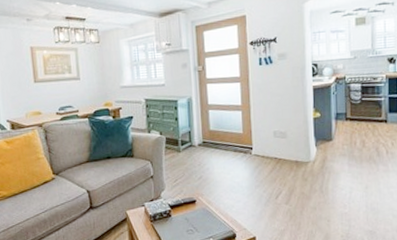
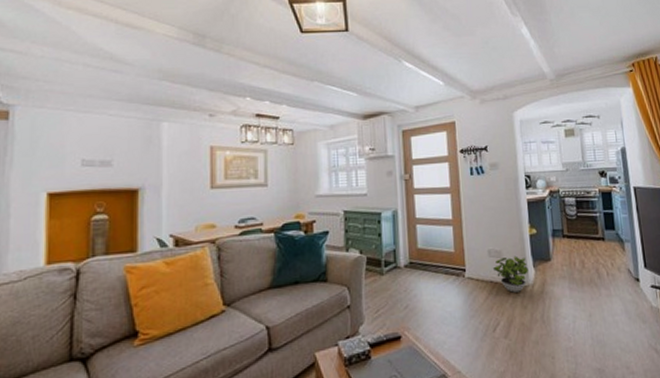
potted plant: none [278,136,310,168] -> present [493,256,528,293]

